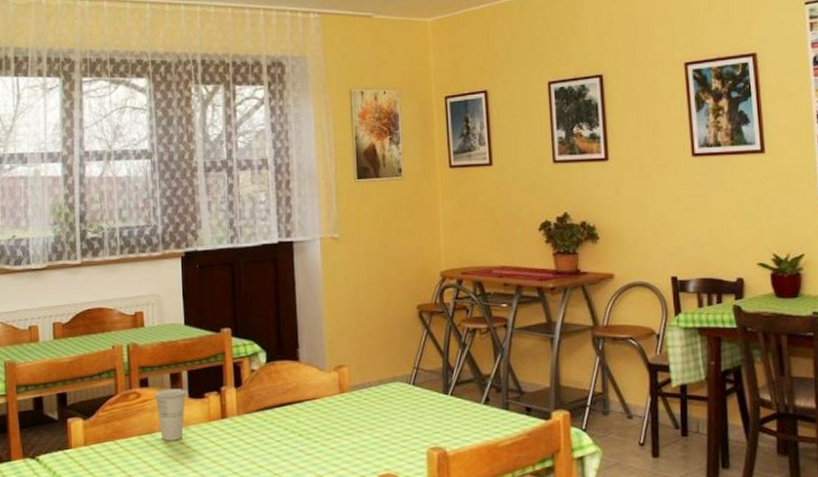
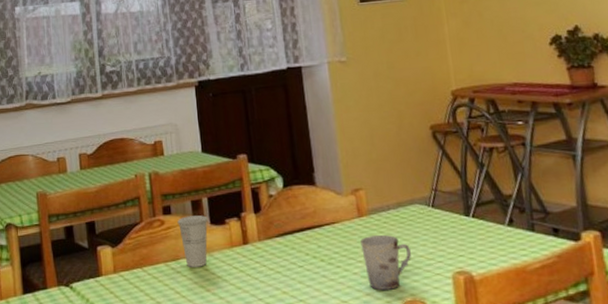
cup: none [340,410,389,464] -> present [360,234,411,290]

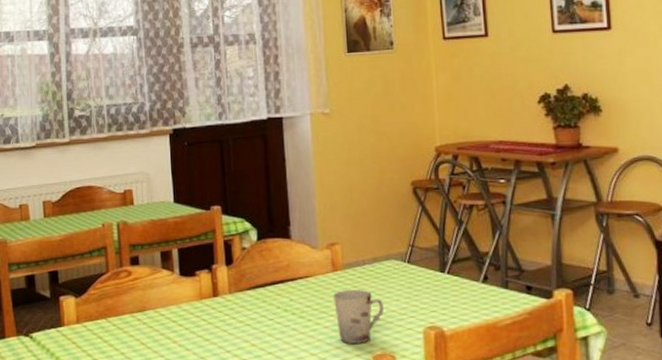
cup: present [177,215,208,267] -> none [145,267,177,319]

